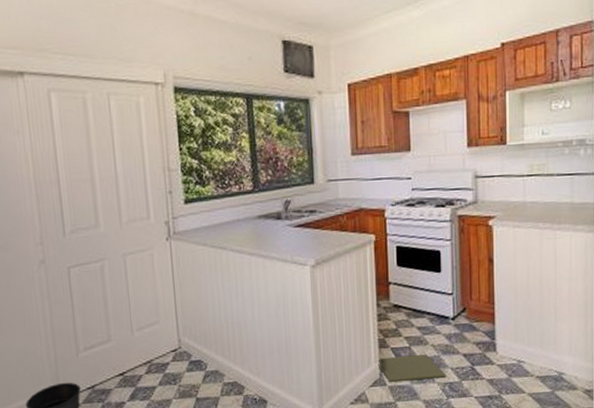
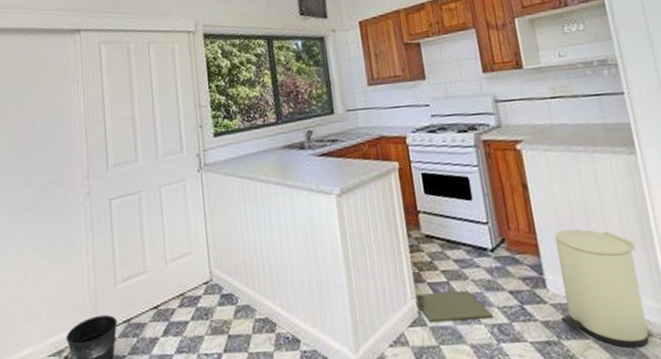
pedal bin: none [503,299,577,400] -> present [554,229,649,348]

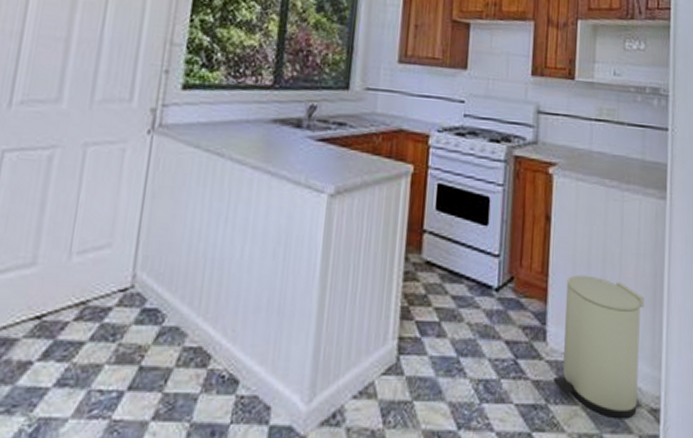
door mat: present [413,291,493,322] -> none [394,334,482,371]

